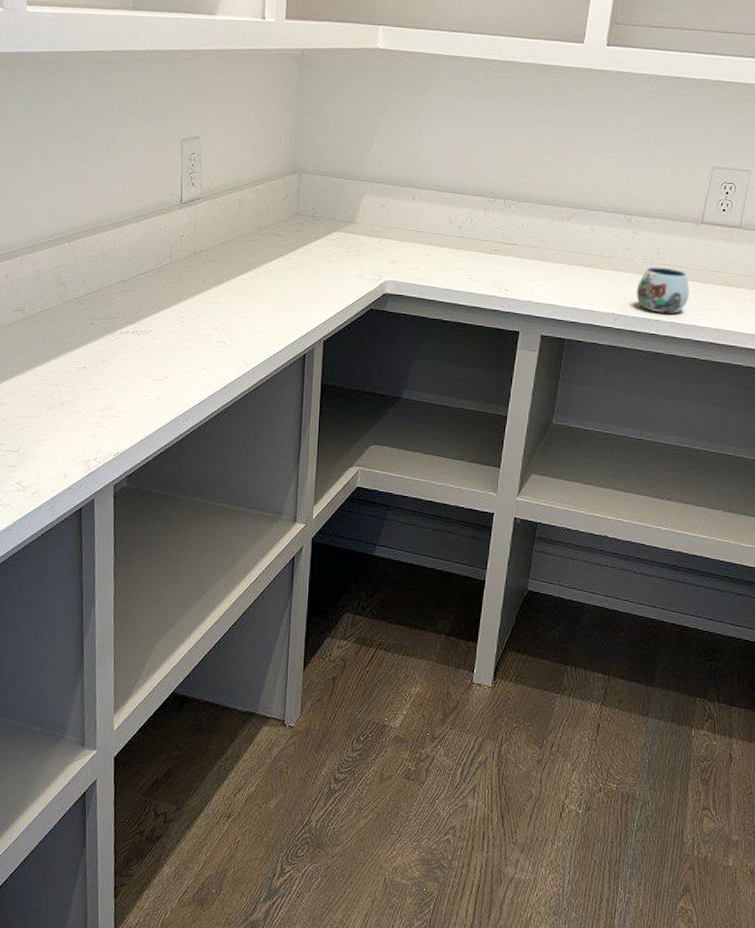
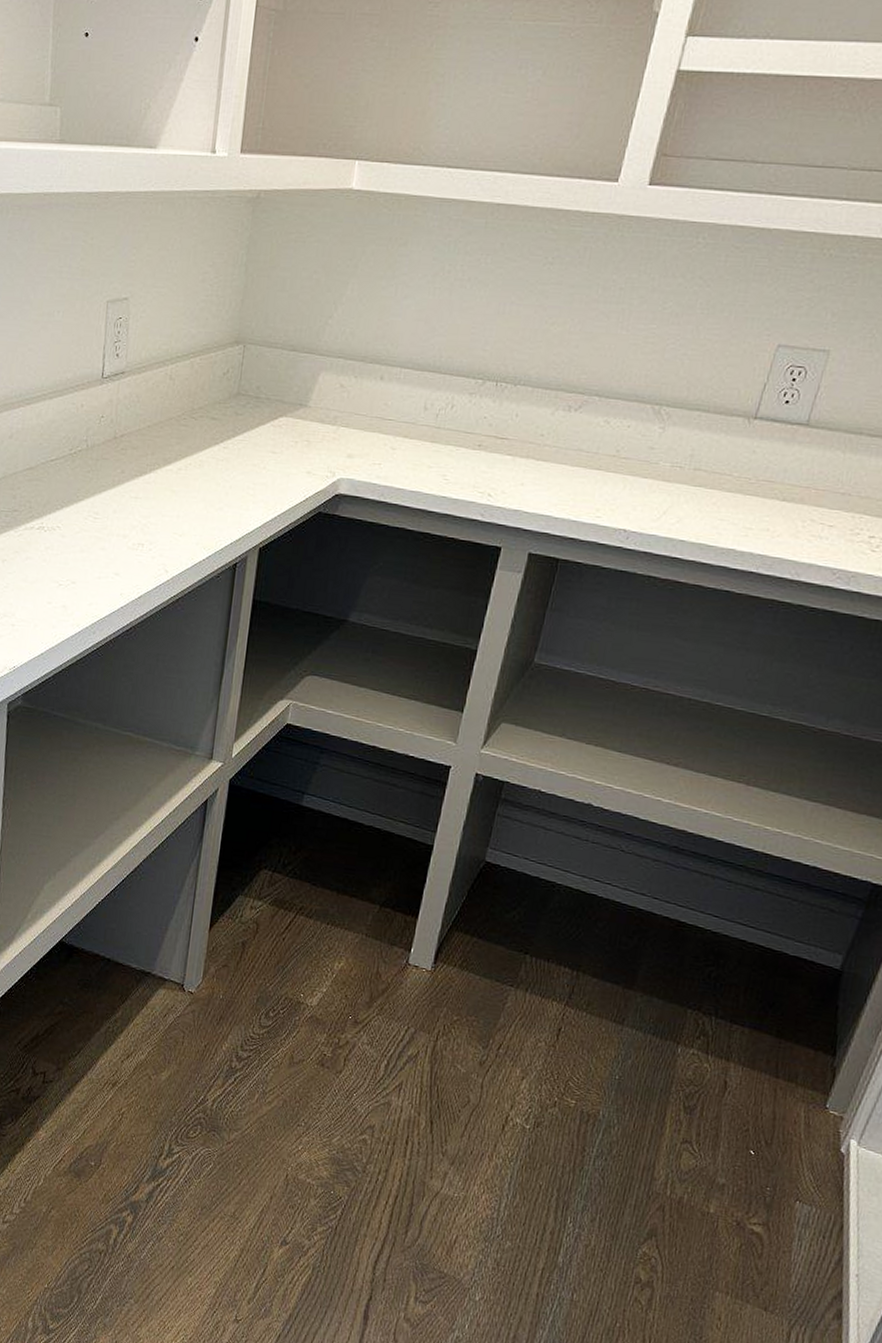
mug: present [636,267,689,314] -> none [657,472,730,533]

